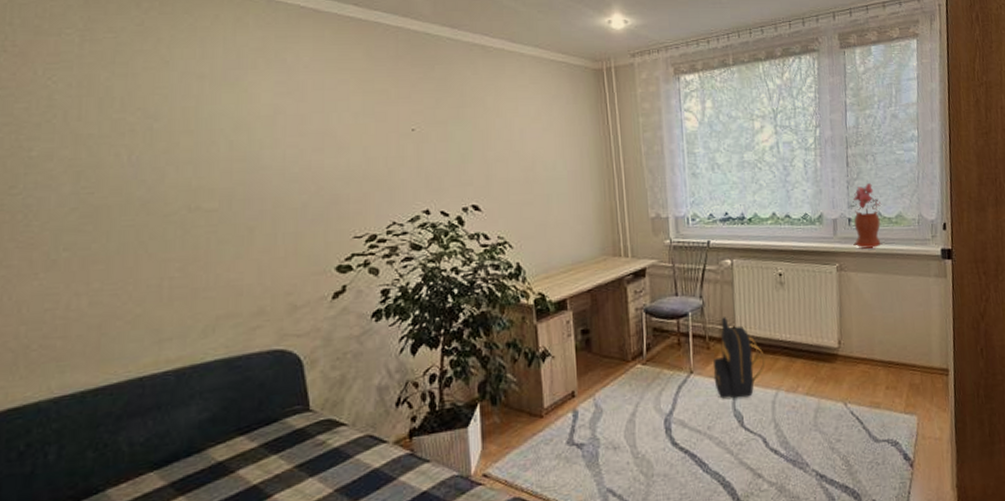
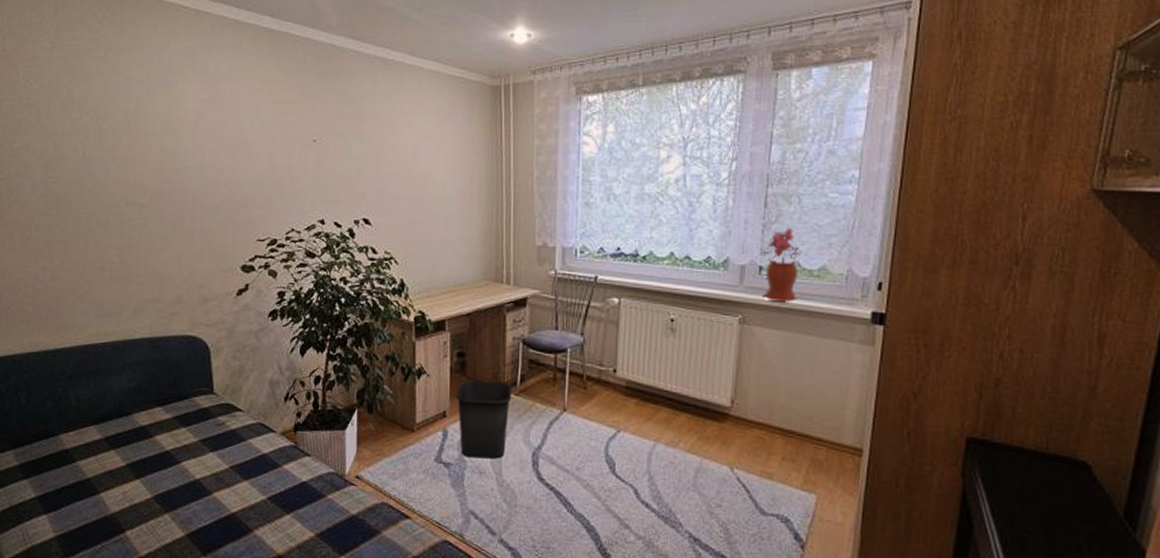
waste bin: none [582,353,640,435] -> present [455,380,512,459]
backpack: present [713,317,766,399] -> none [588,358,645,443]

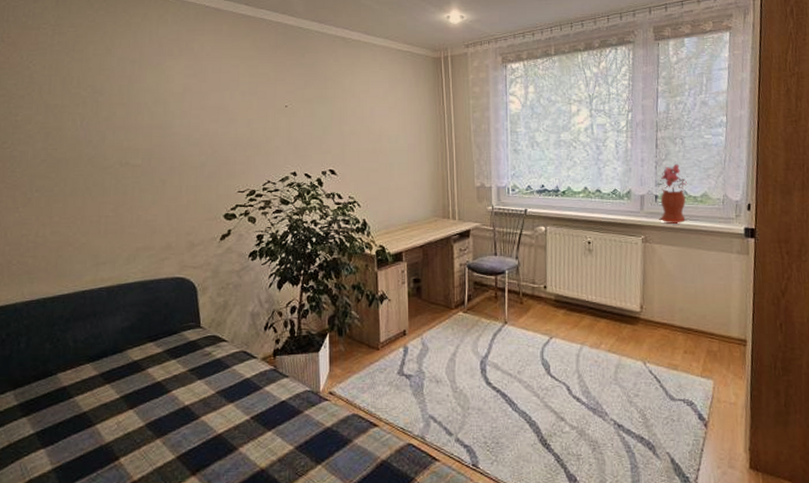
waste bin: present [455,380,512,459] -> none [413,302,461,369]

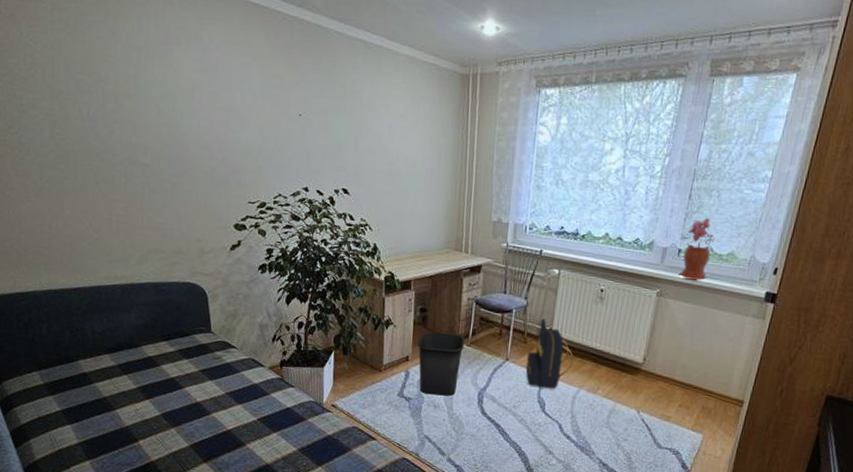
waste bin: none [413,302,461,369] -> present [417,332,465,396]
backpack: none [525,277,572,348] -> present [525,318,574,388]

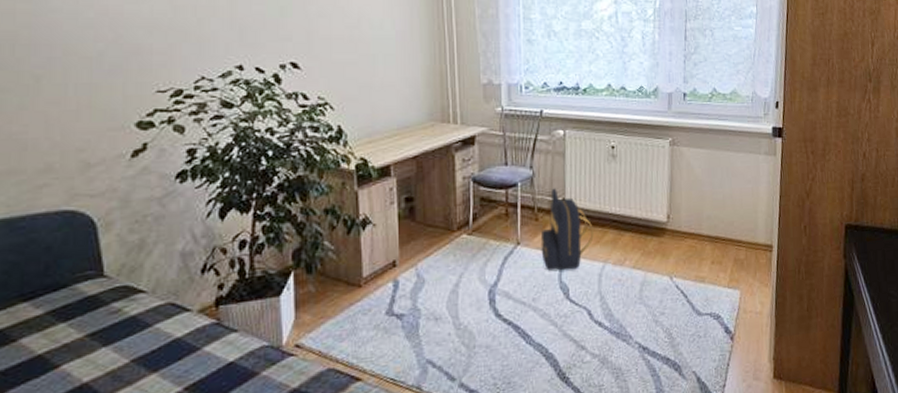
waste bin: present [417,332,465,396] -> none [405,223,465,306]
potted flower: present [680,218,716,281] -> none [685,59,717,124]

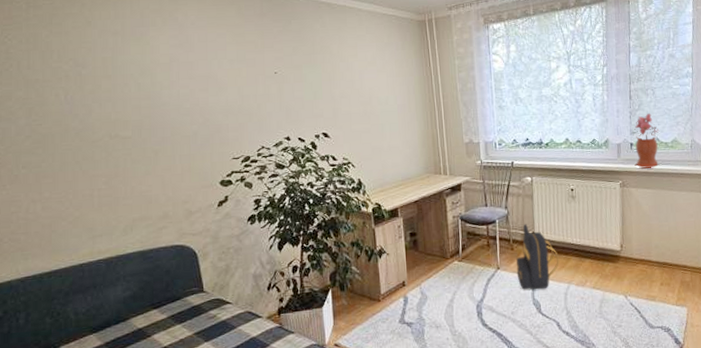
potted flower: none [685,59,717,124] -> present [631,114,660,169]

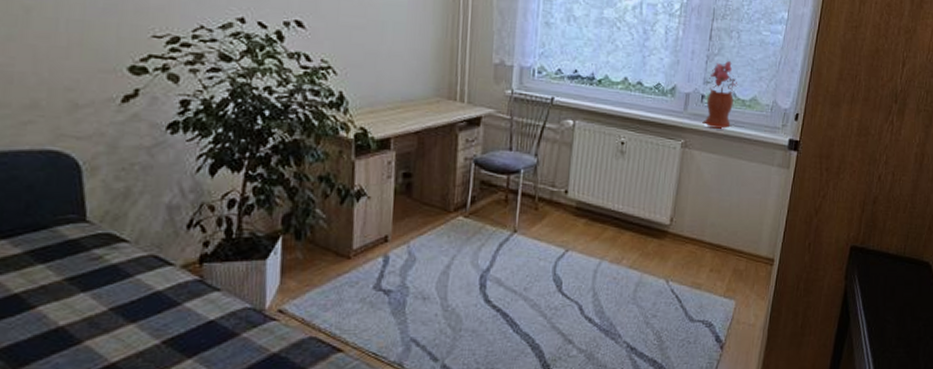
backpack: present [516,224,559,290] -> none [537,179,594,262]

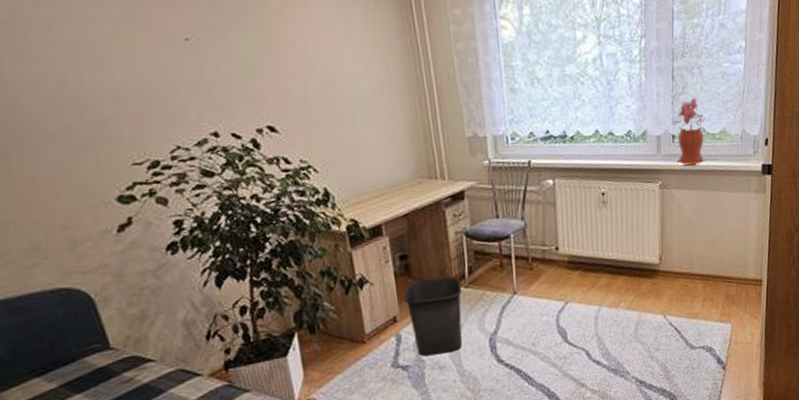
waste bin: none [399,202,462,284] -> present [403,277,463,357]

